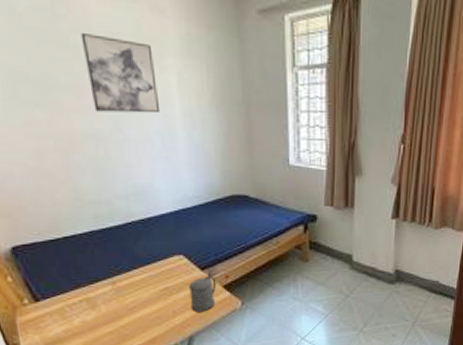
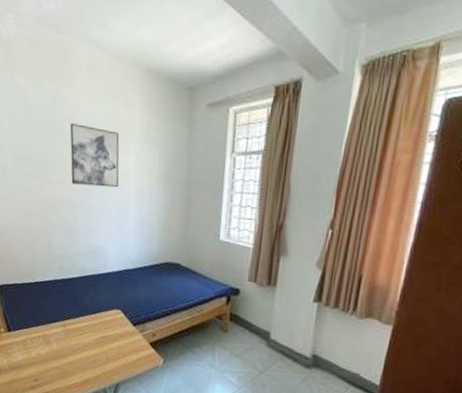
beer stein: present [189,269,217,312] -> none [120,326,145,364]

